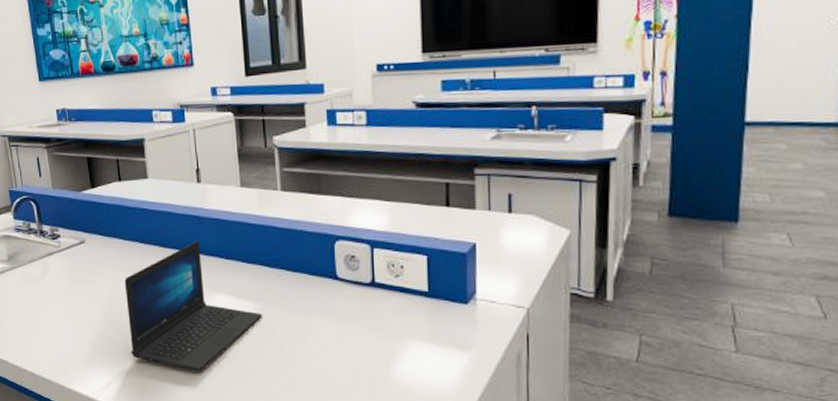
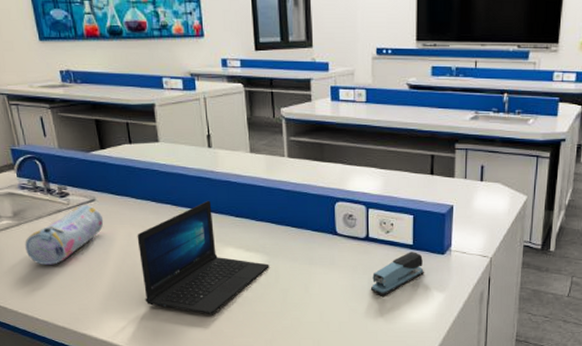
pencil case: none [17,247,92,312] -> present [25,205,104,265]
stapler: none [380,300,443,354] -> present [371,252,424,295]

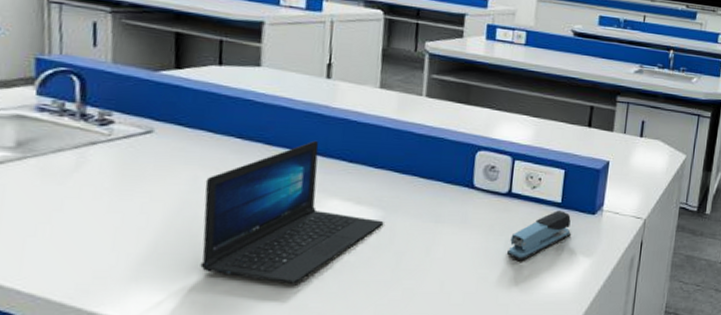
pencil case: present [25,205,104,265] -> none [24,137,160,215]

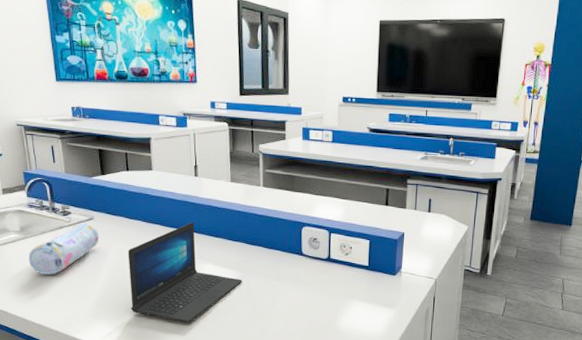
pencil case: none [24,137,160,215] -> present [29,223,100,275]
stapler: present [507,210,571,260] -> none [331,272,377,310]

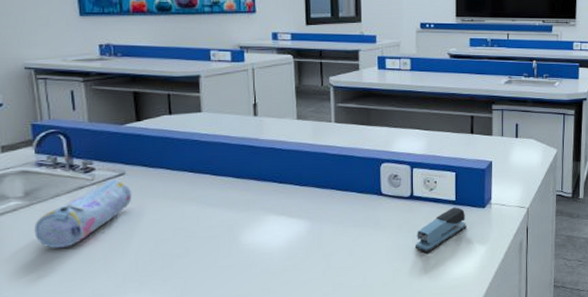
laptop: present [128,222,242,323] -> none [169,168,312,288]
stapler: none [331,272,377,310] -> present [416,207,466,253]

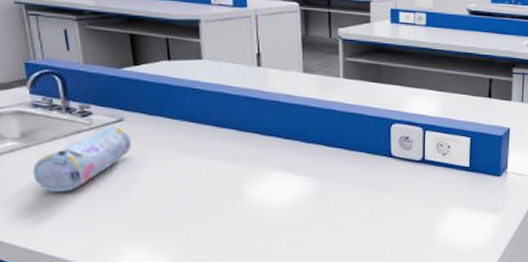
stapler: present [416,207,466,253] -> none [426,174,480,218]

